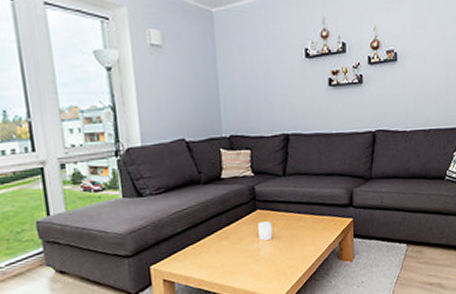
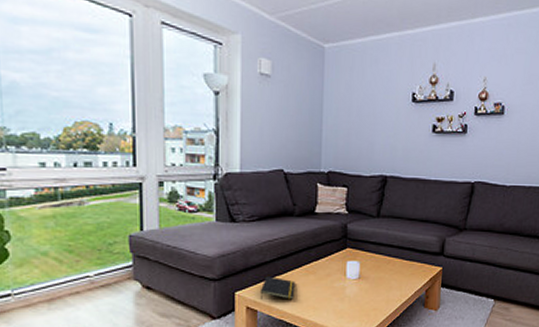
notepad: none [174,246,210,271] -> present [259,276,295,300]

